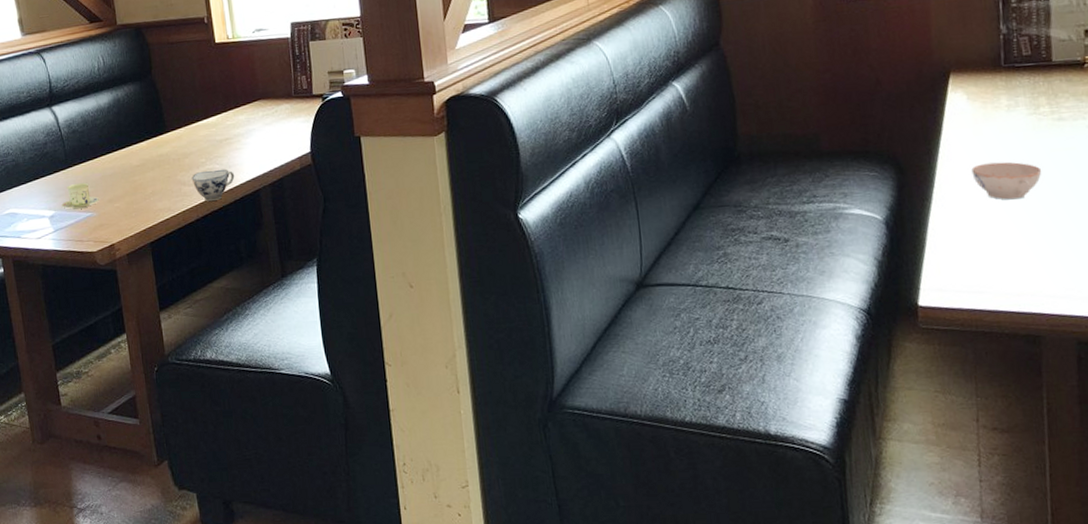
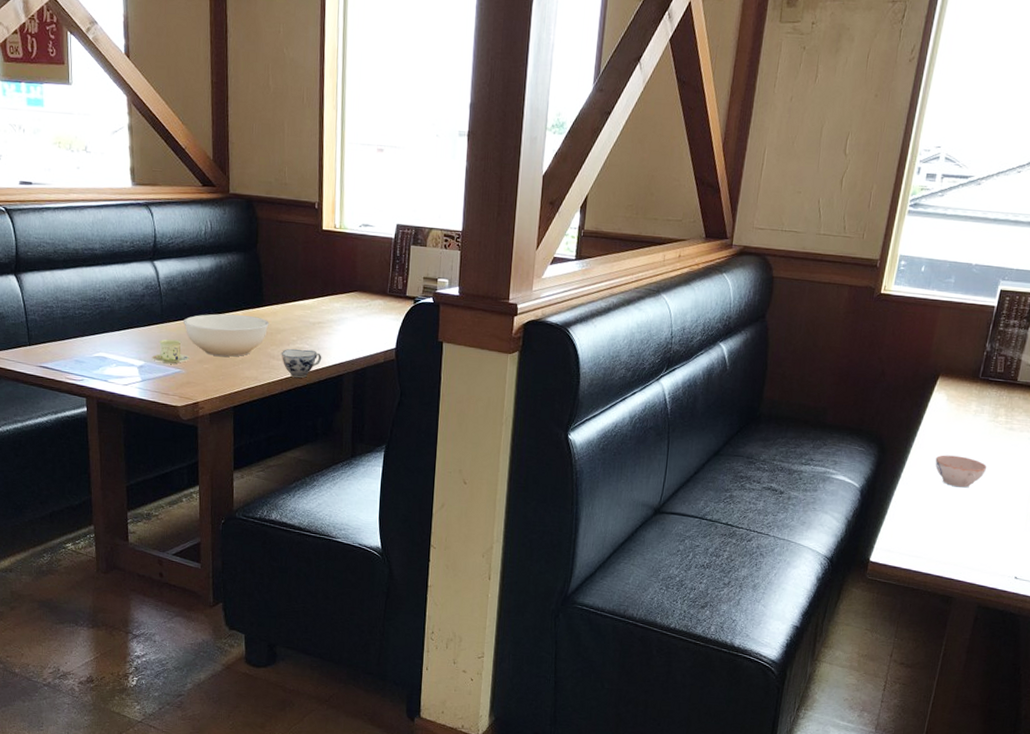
bowl: none [88,144,175,193] -> present [183,313,269,357]

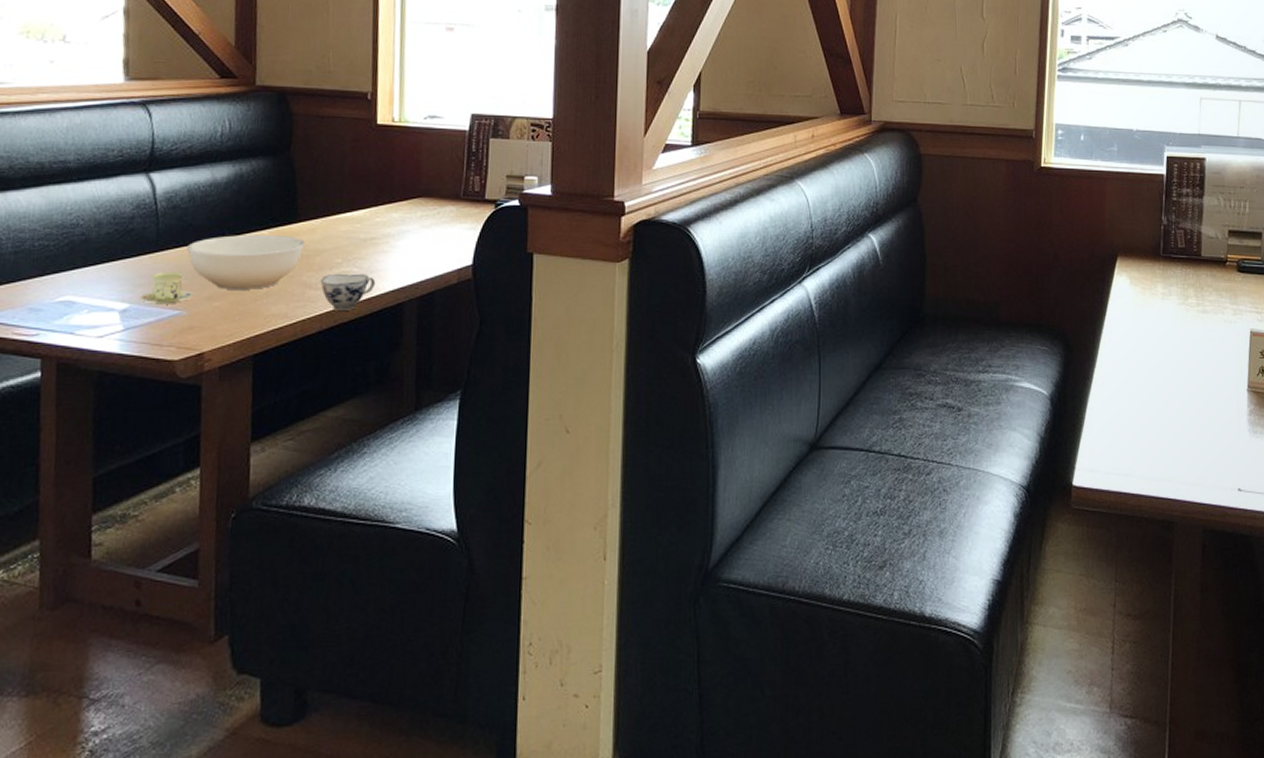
teacup: present [935,455,987,488] -> none [1128,348,1186,385]

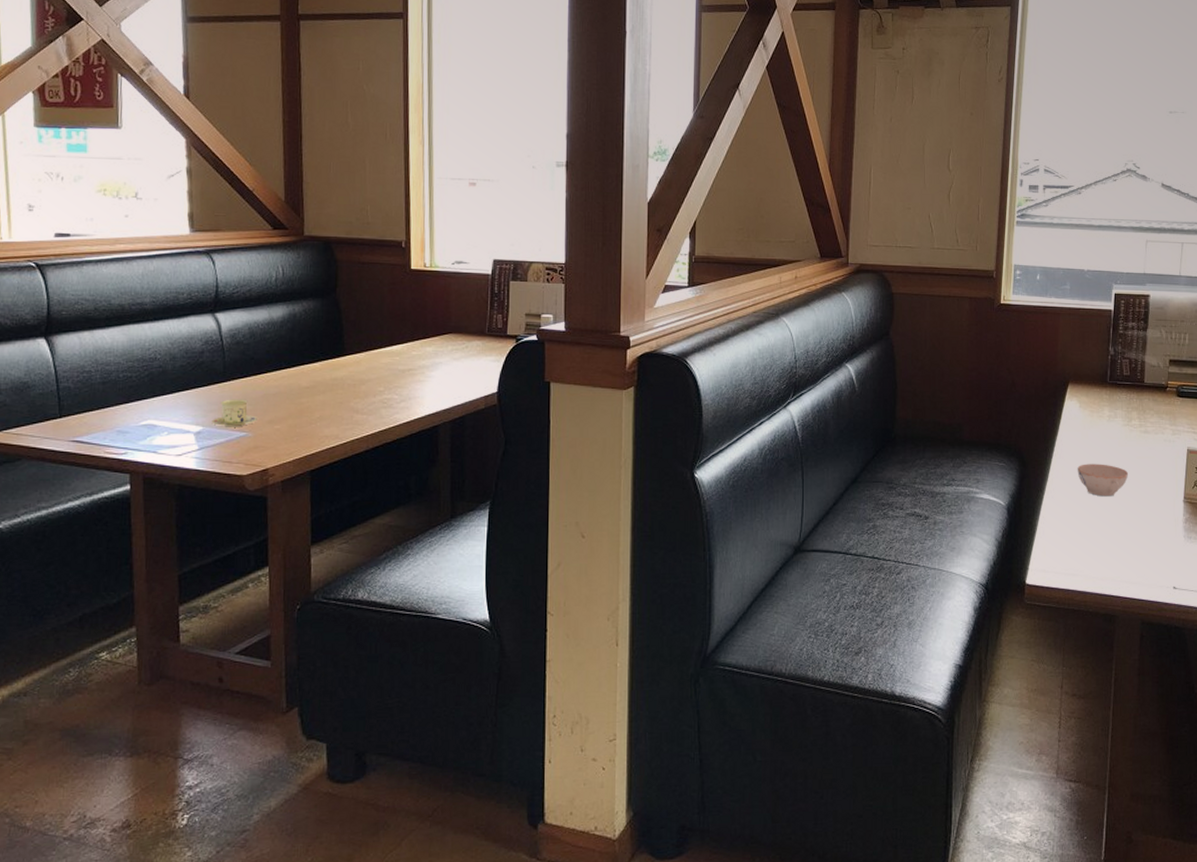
bowl: present [187,234,305,289] -> none [250,366,352,414]
teacup: present [320,273,376,310] -> none [366,400,414,432]
teacup: none [1128,348,1186,385] -> present [1077,464,1129,497]

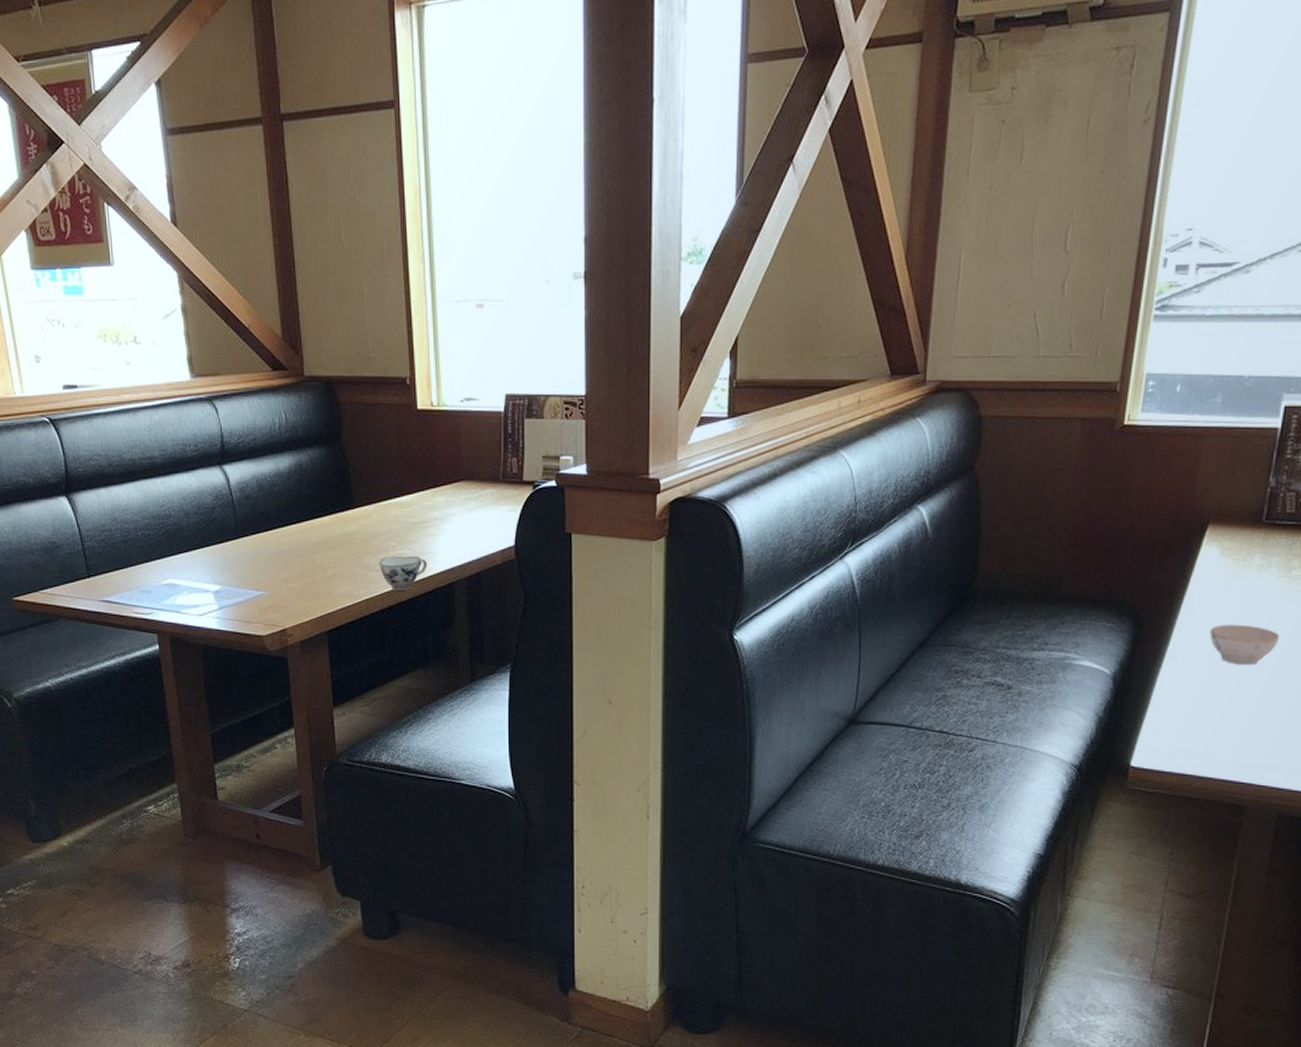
cup and saucer: present [211,399,257,427] -> none [228,556,272,586]
teacup: none [366,400,414,432] -> present [378,555,428,590]

